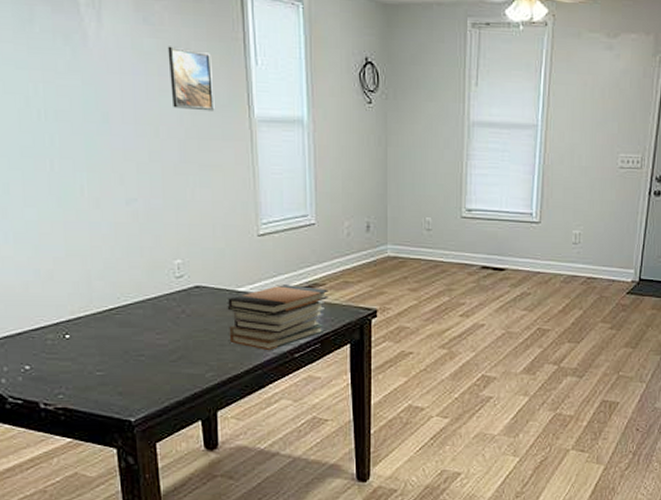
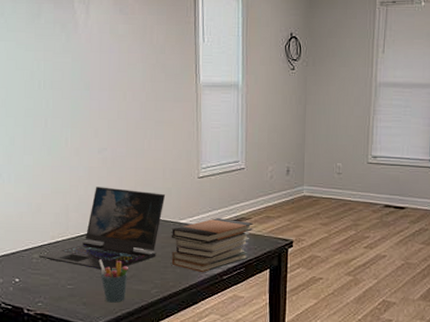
laptop: none [55,247,218,353] -> present [39,187,166,271]
pen holder: none [136,338,175,391] -> present [99,259,128,303]
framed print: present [167,46,215,112] -> none [136,30,170,79]

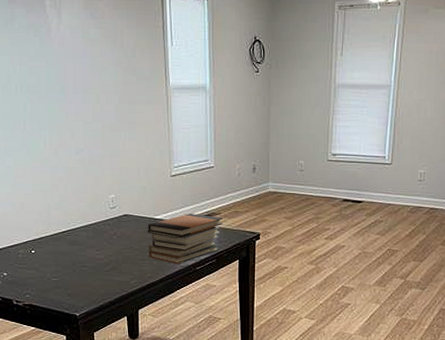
laptop: present [39,187,166,271] -> none [25,186,141,264]
pen holder: present [99,259,128,303] -> none [81,254,109,293]

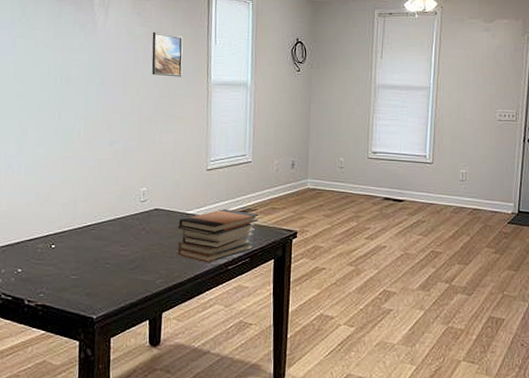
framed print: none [107,34,141,82] -> present [151,32,183,77]

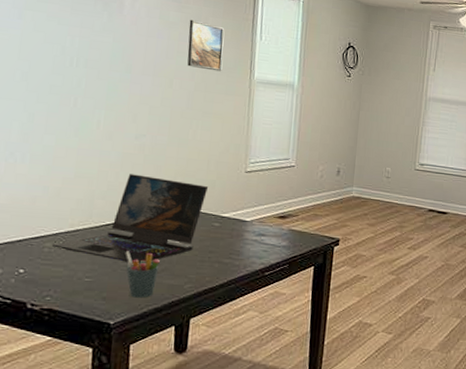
laptop: none [44,178,174,262] -> present [53,174,209,264]
pen holder: none [105,249,134,294] -> present [126,251,160,298]
book stack: present [177,208,259,263] -> none [209,212,300,268]

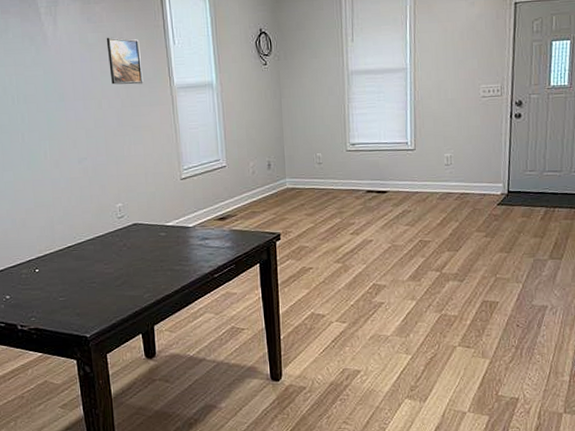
laptop: present [53,174,209,264] -> none [28,196,150,280]
pen holder: present [126,251,160,298] -> none [89,269,119,311]

